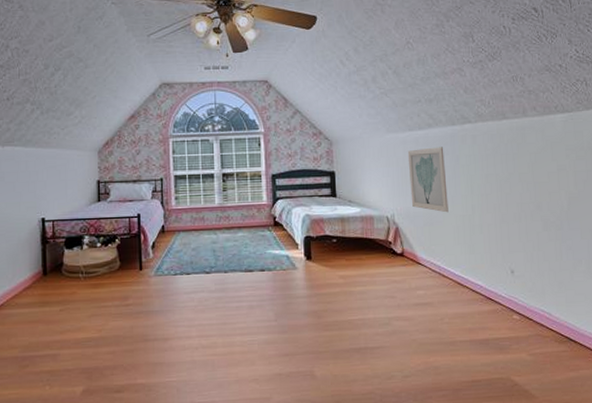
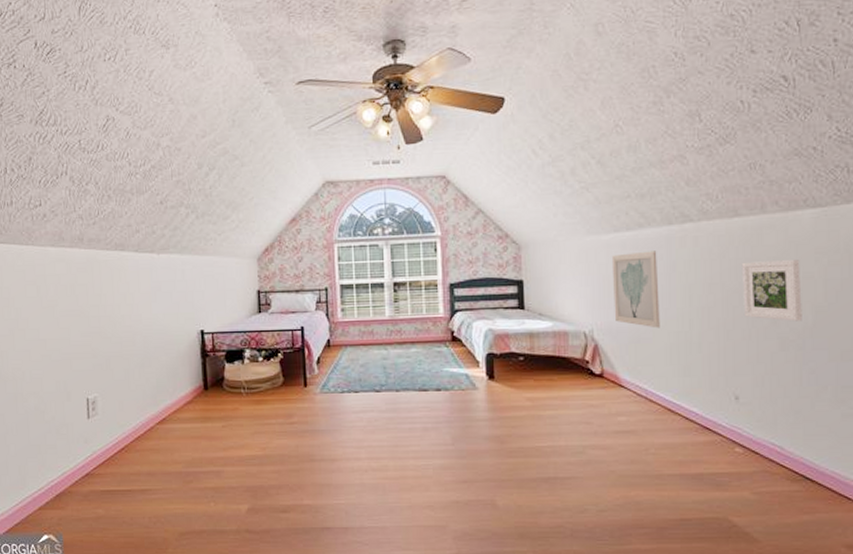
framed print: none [510,155,559,206] -> present [741,260,802,322]

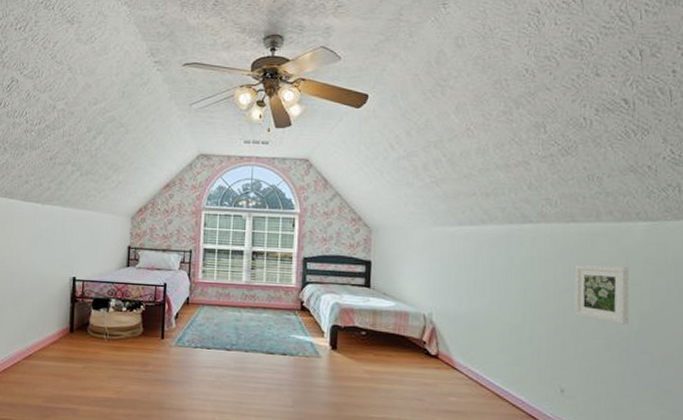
wall art: present [611,251,660,329] -> none [453,245,497,318]

